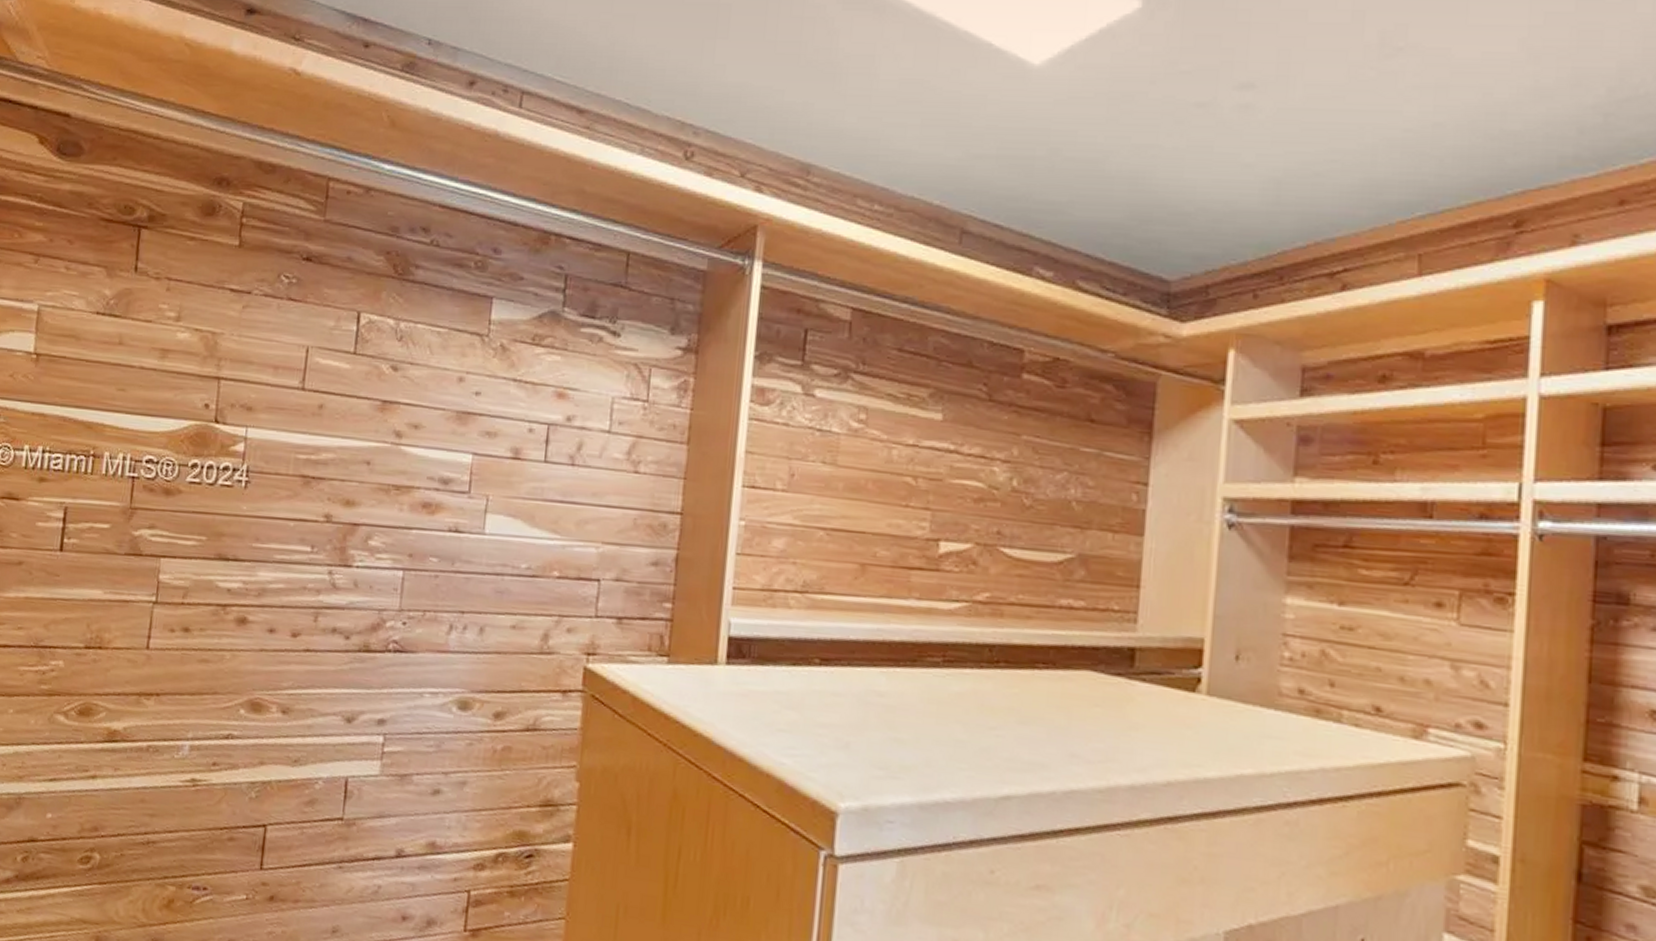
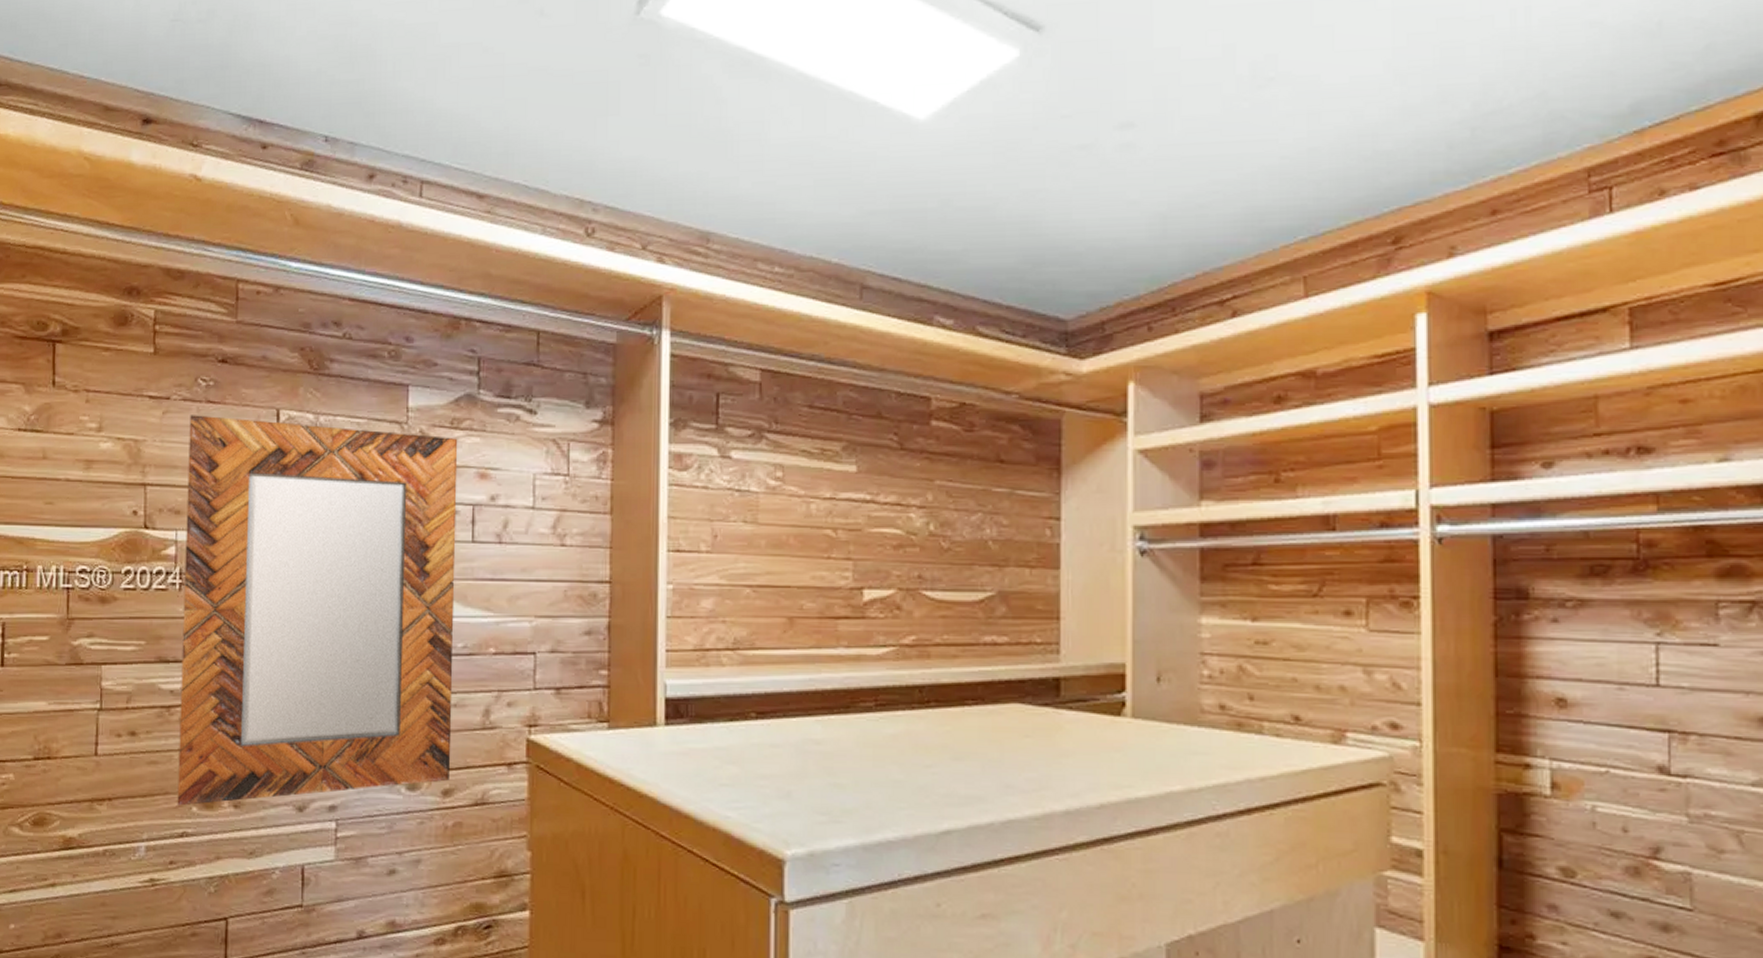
home mirror: none [225,311,539,708] -> present [177,415,458,806]

